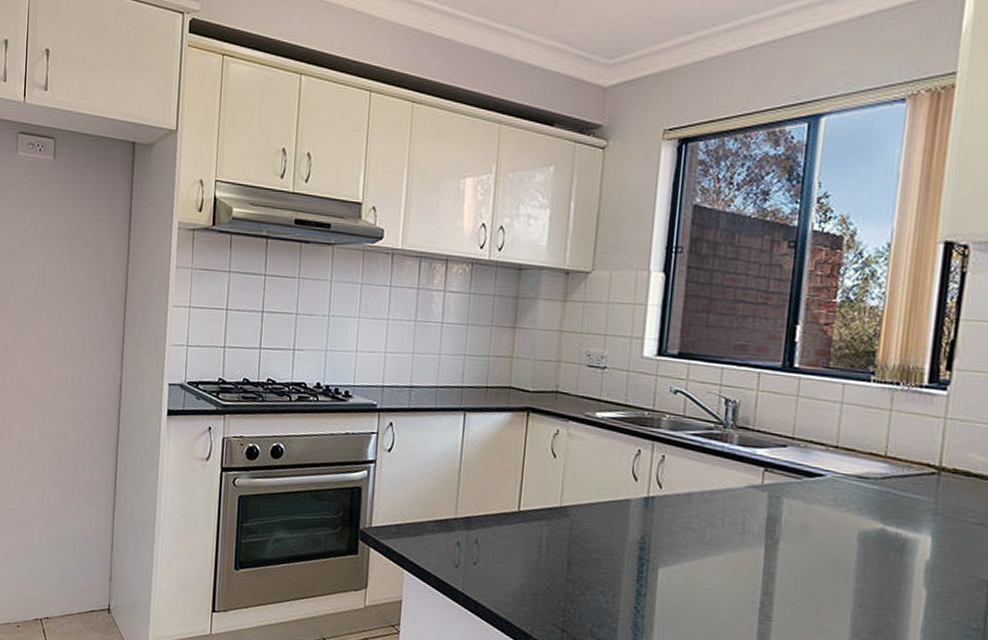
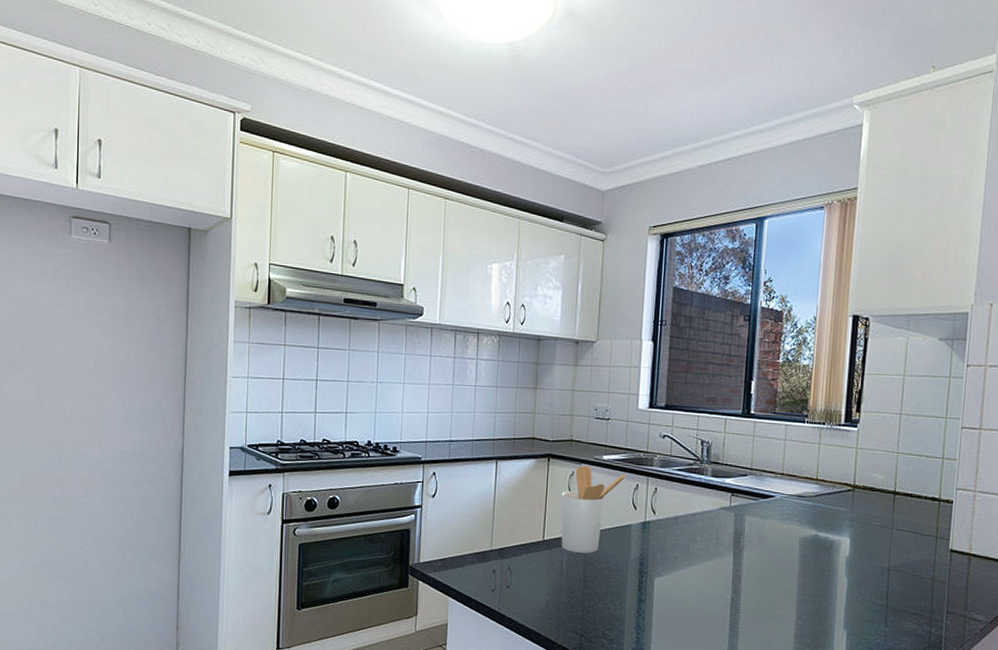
utensil holder: none [540,422,626,531] -> present [561,465,627,554]

